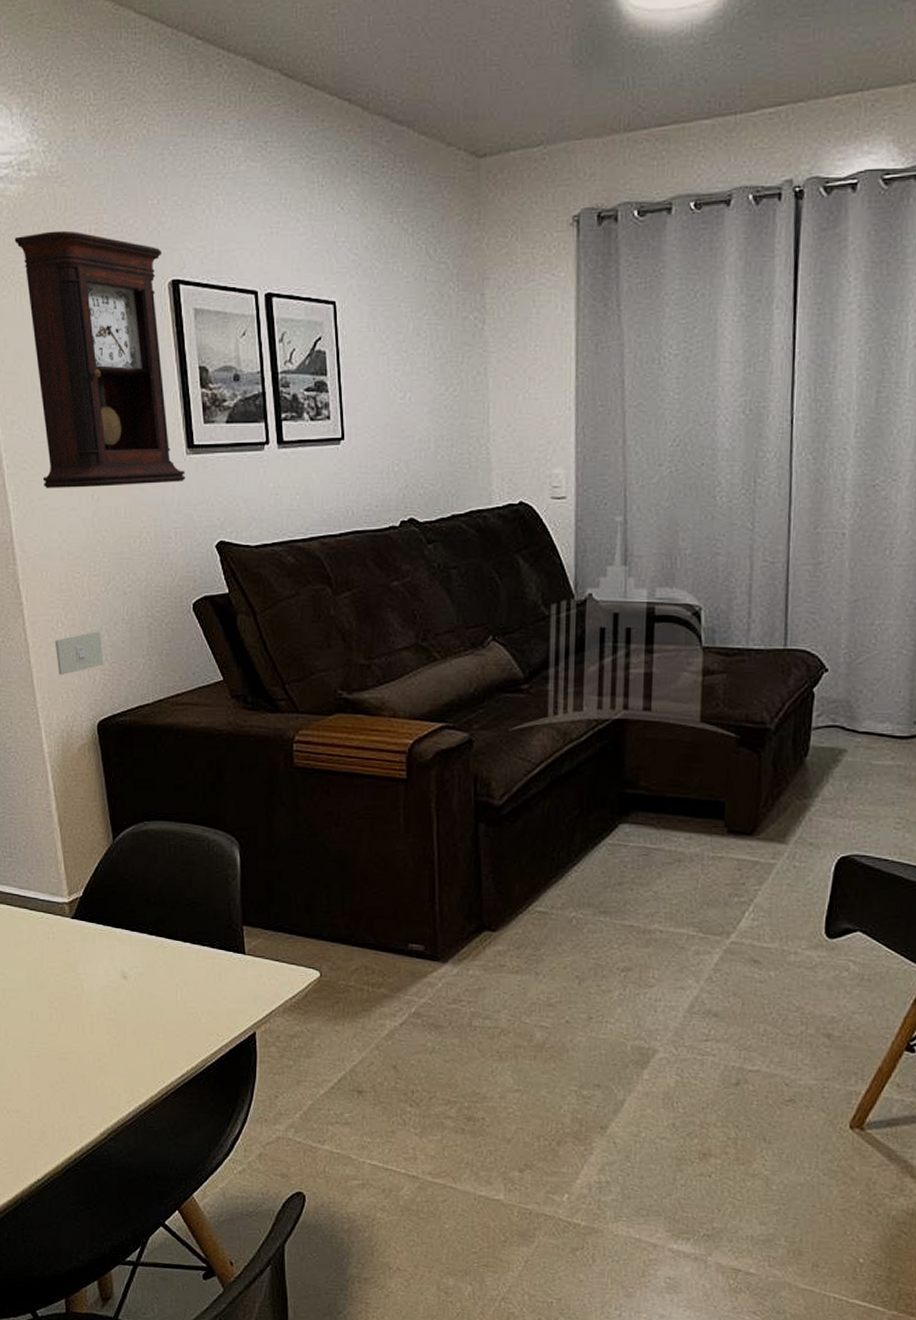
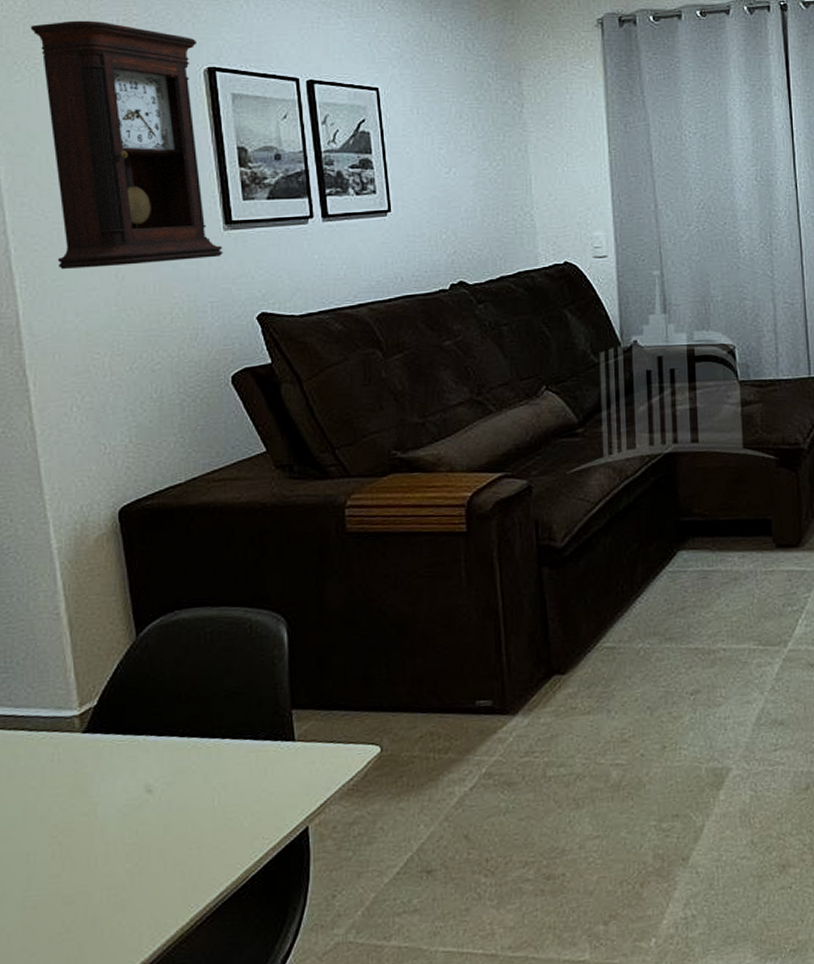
light switch: present [54,631,104,675] -> none [68,412,128,462]

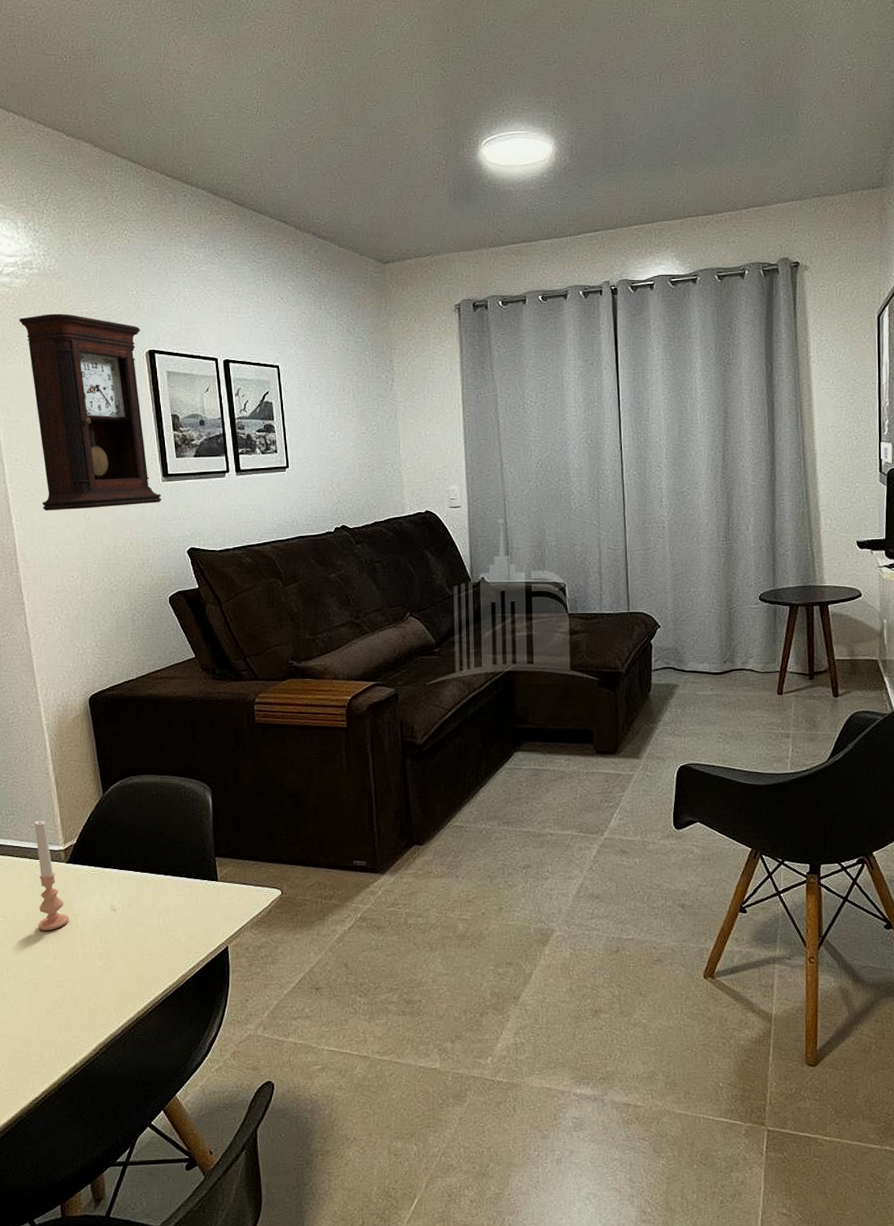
candle: none [37,677,84,828] -> present [34,820,69,930]

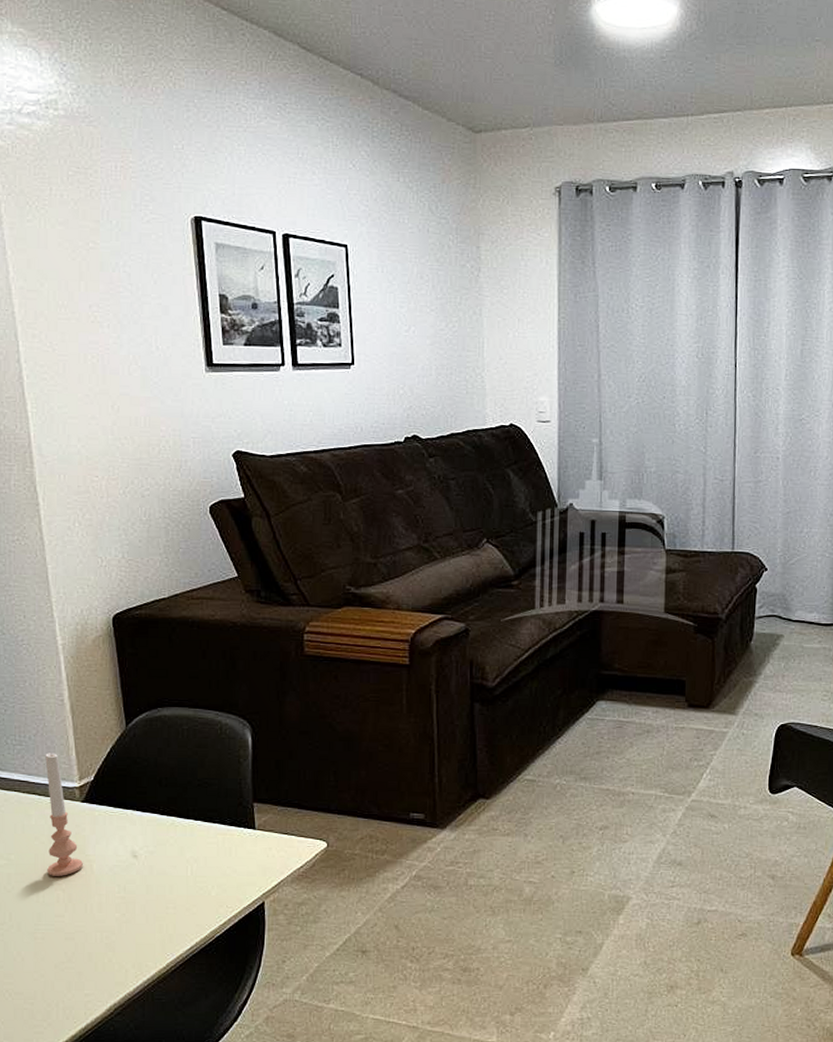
pendulum clock: present [19,313,162,511] -> none [40,165,204,399]

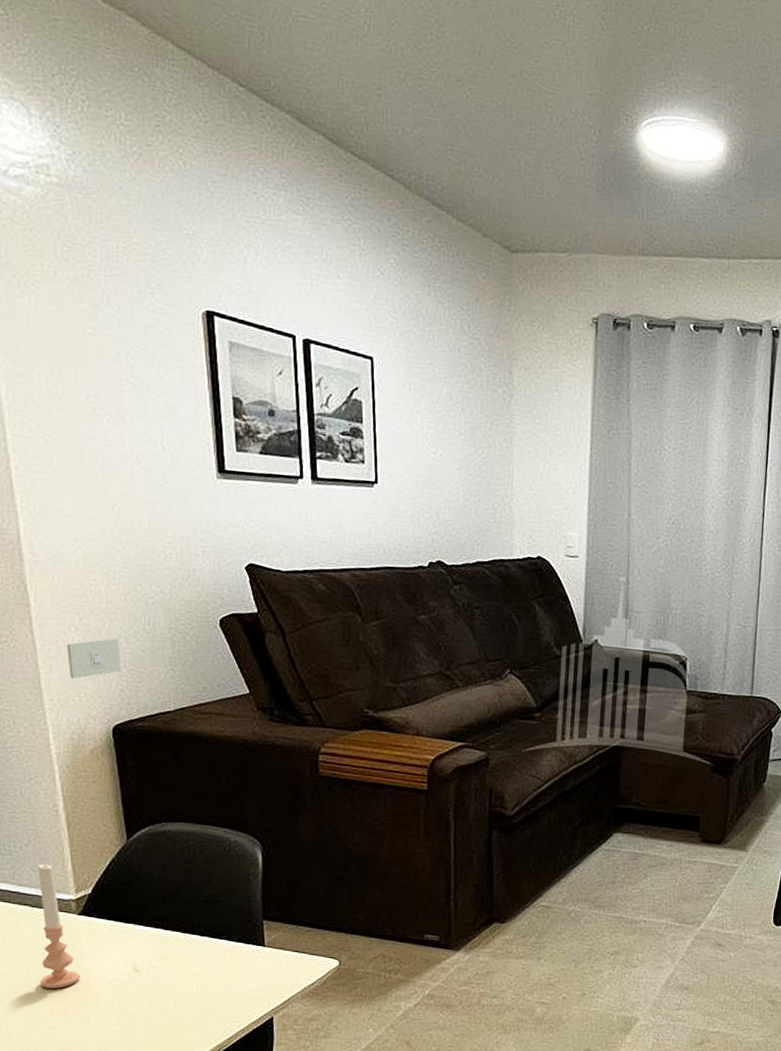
light switch: none [71,531,121,571] -> present [66,638,122,679]

